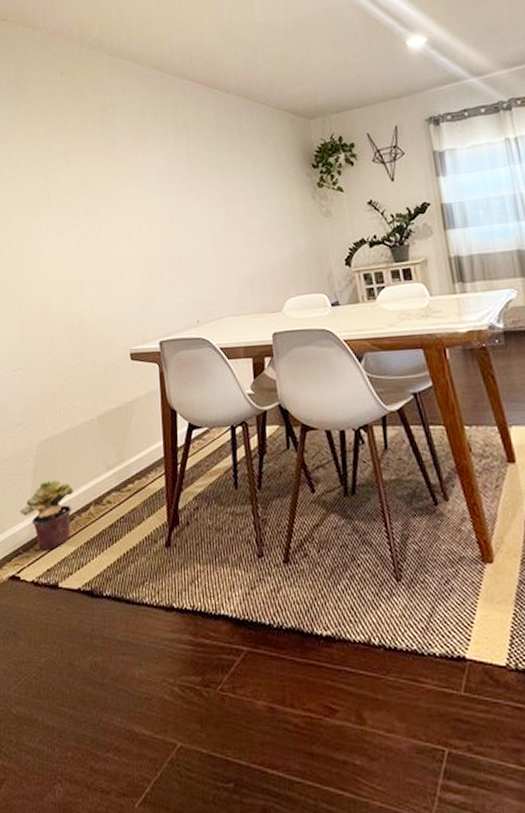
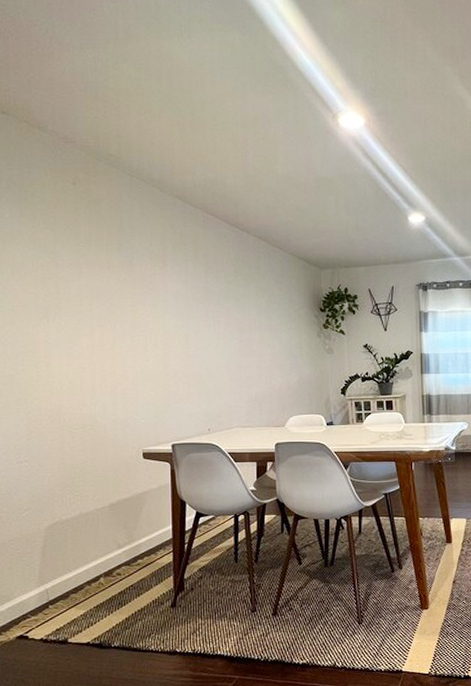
potted plant: present [19,480,73,551] -> none [27,556,83,615]

